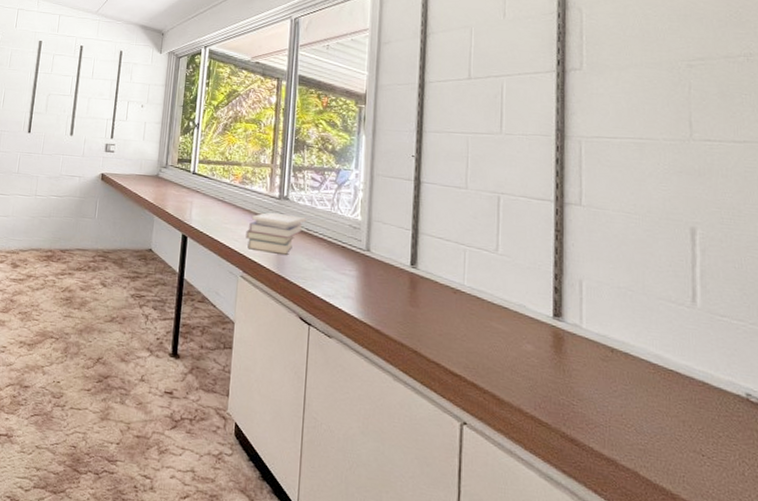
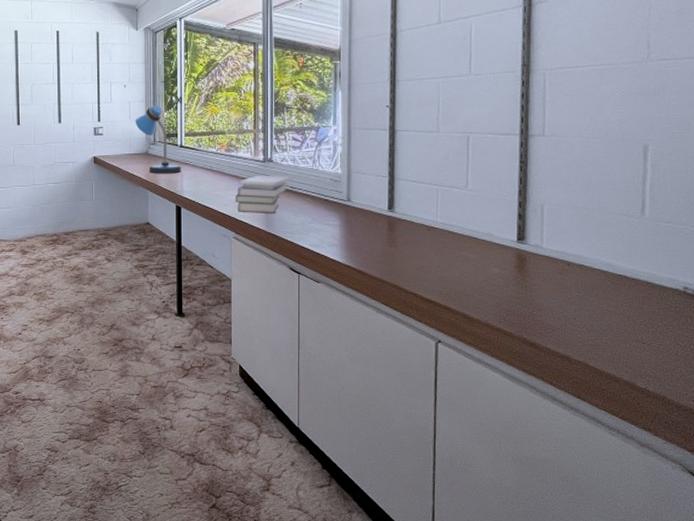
desk lamp: none [148,127,192,201] -> present [135,104,181,174]

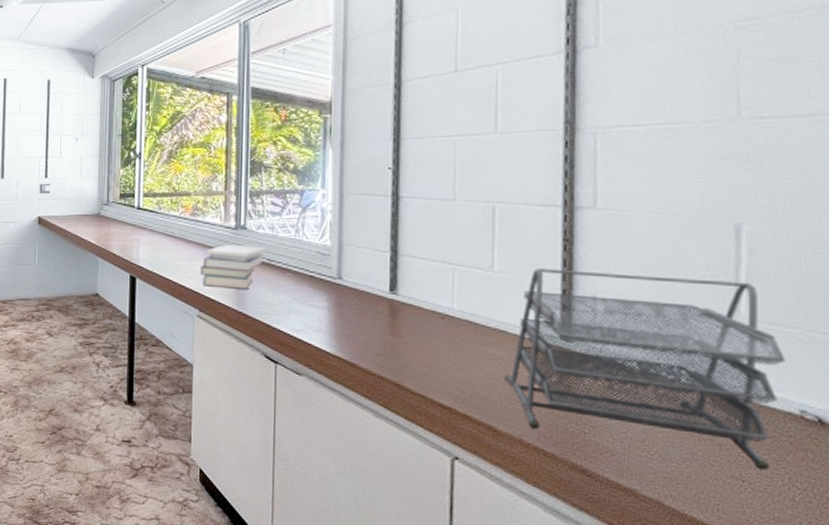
desk lamp: present [135,104,181,174] -> none [86,160,138,239]
file organizer: none [475,186,675,334] -> present [503,268,786,471]

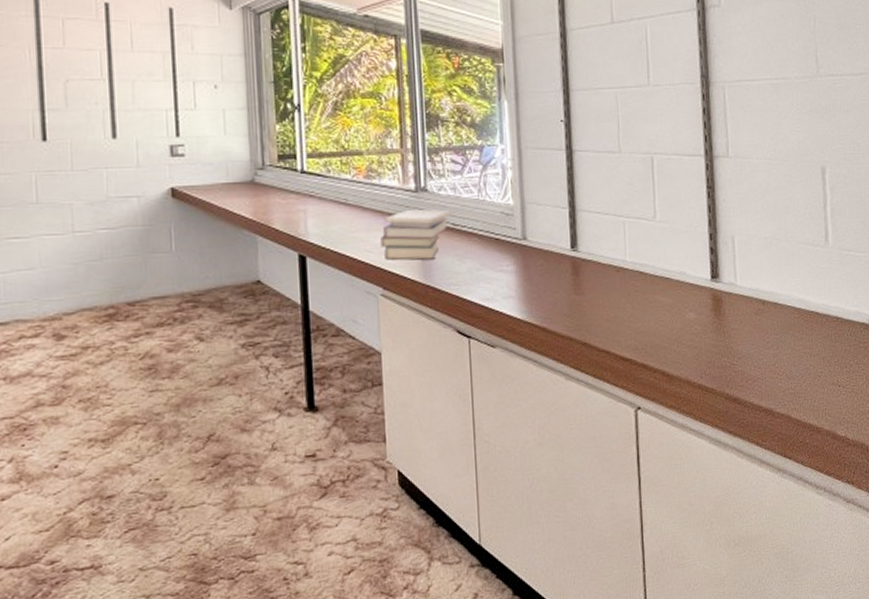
file organizer: present [503,268,786,471] -> none [671,215,859,375]

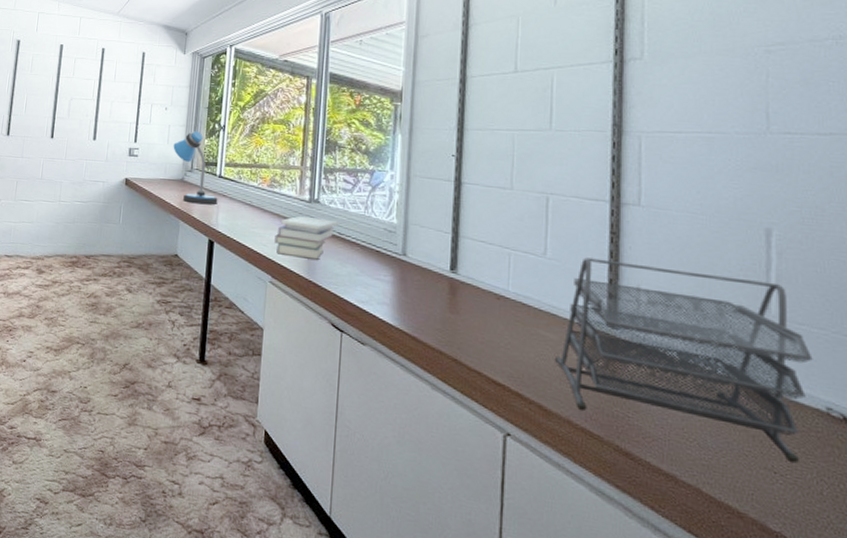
desk lamp: none [233,113,304,211] -> present [173,130,218,205]
file organizer: none [671,215,859,375] -> present [554,257,813,464]

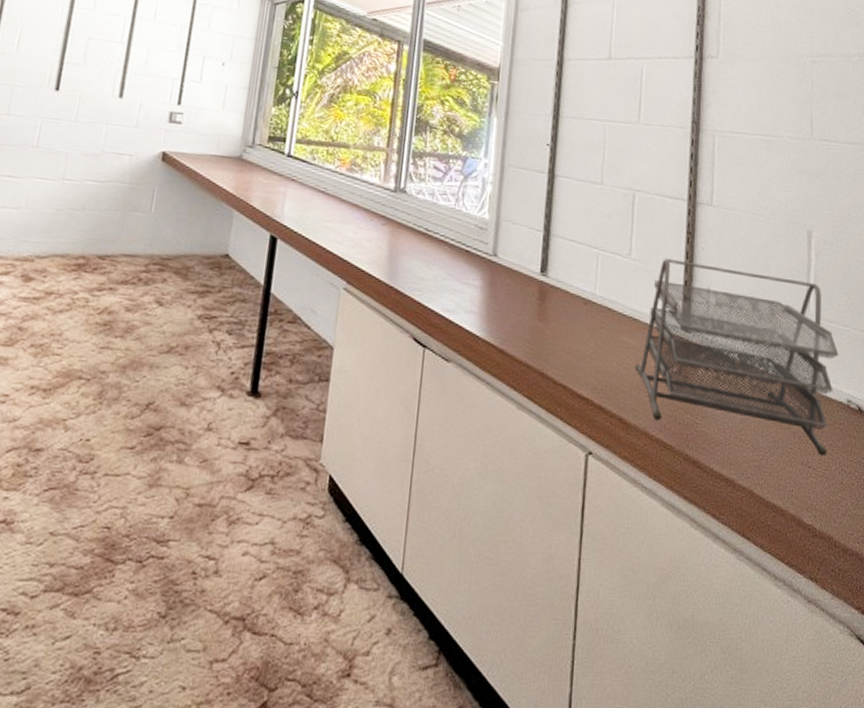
desk lamp: present [173,130,218,205] -> none [230,94,285,191]
books: present [274,216,338,260] -> none [352,207,426,261]

